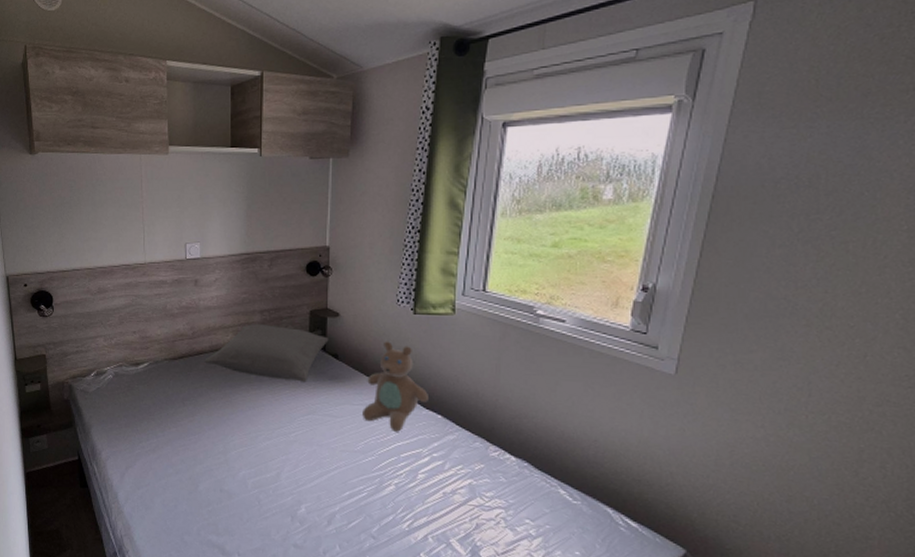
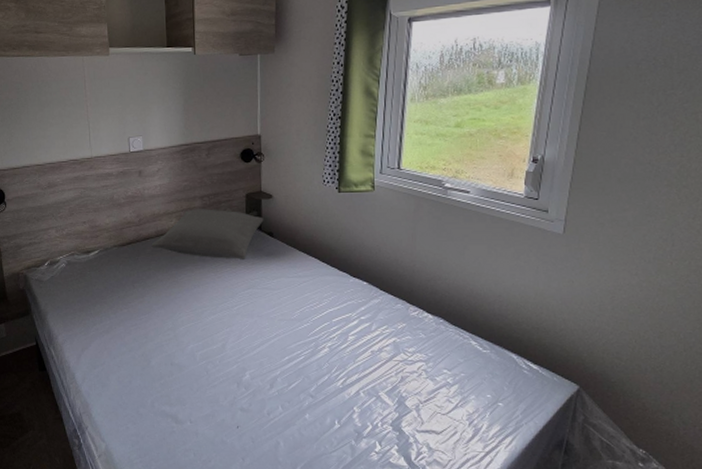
teddy bear: present [363,341,430,432] -> none [297,218,356,299]

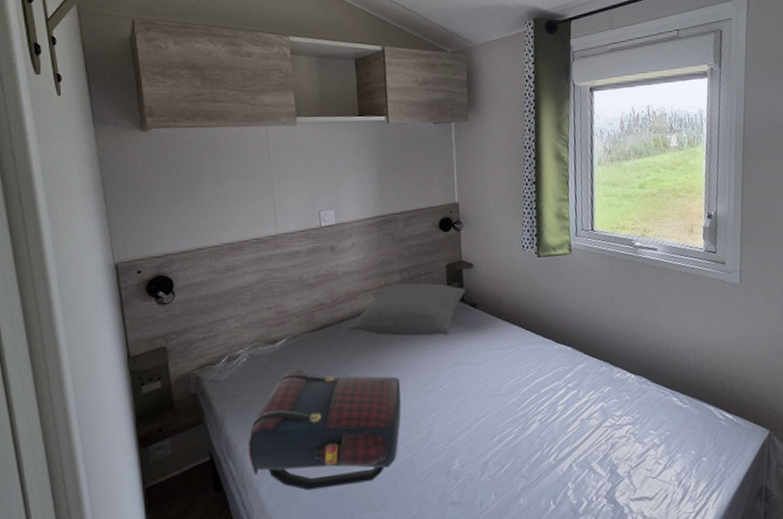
satchel: none [66,277,199,381] -> present [248,369,402,491]

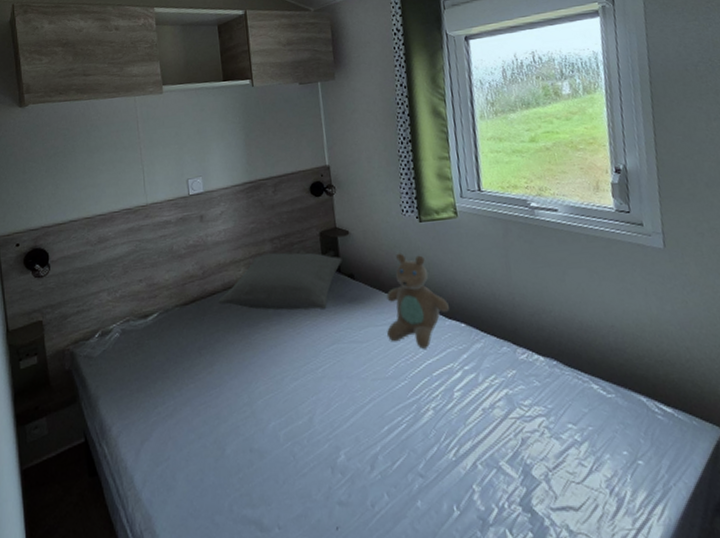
satchel: present [248,369,402,491] -> none [121,345,279,480]
teddy bear: none [503,284,560,370] -> present [386,253,450,349]

